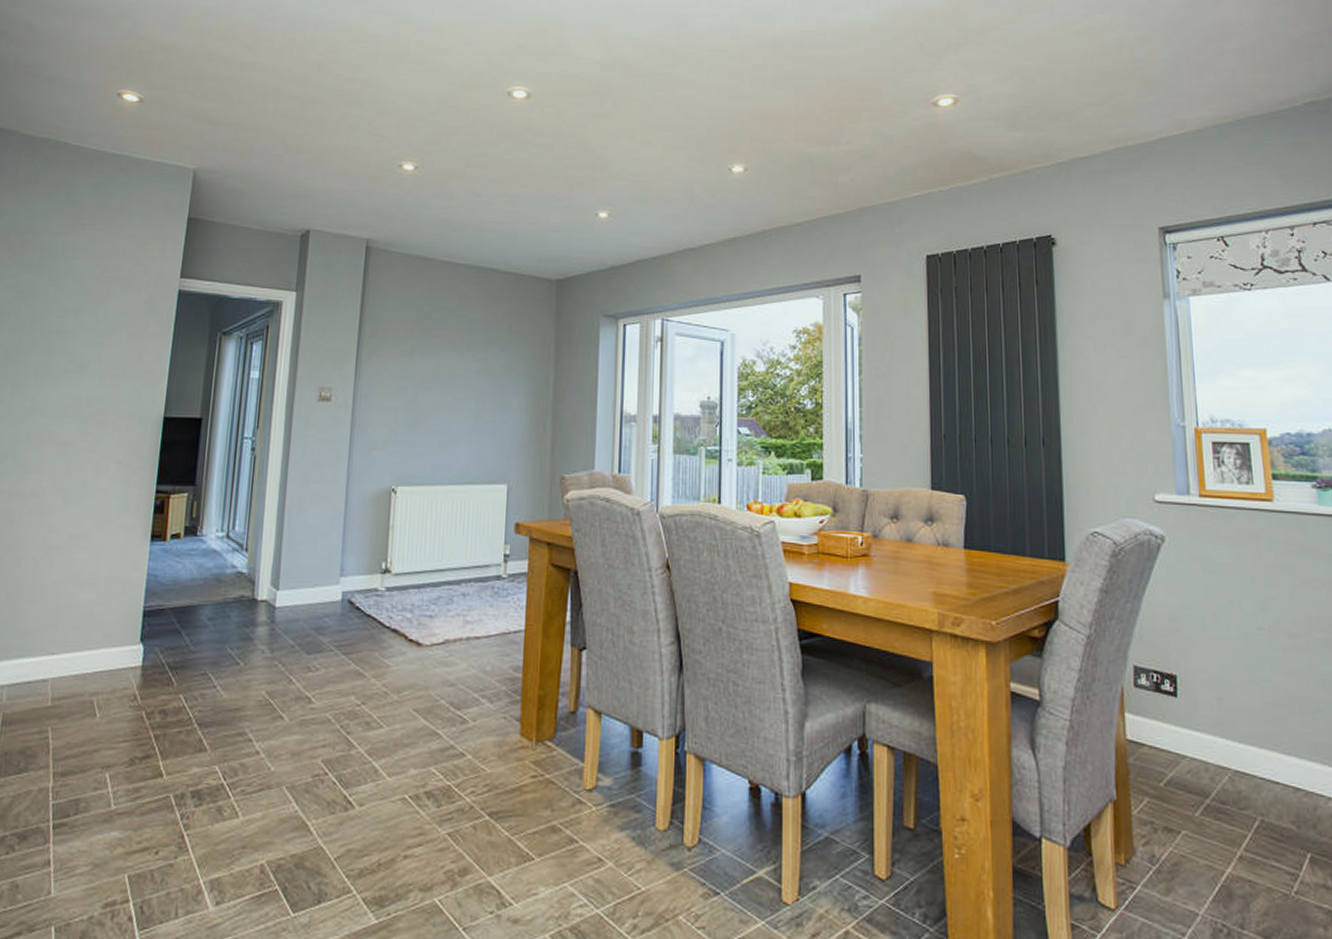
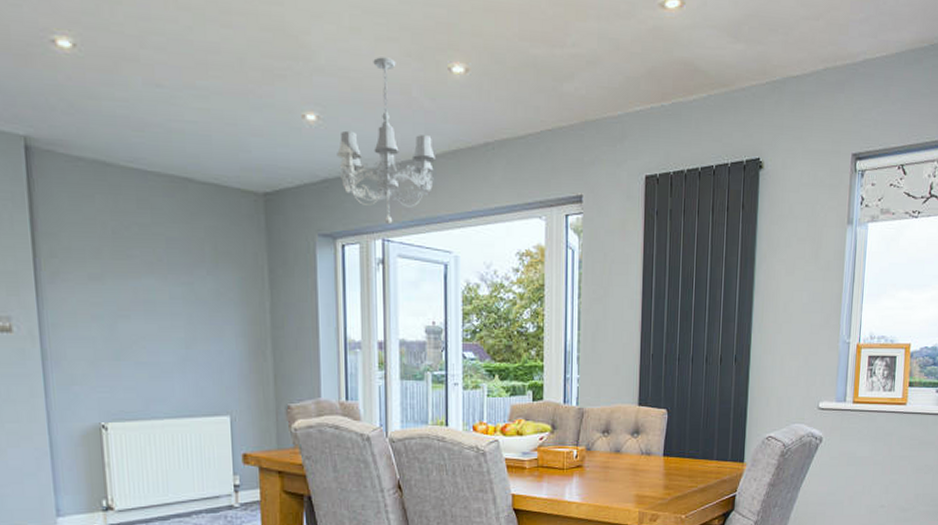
chandelier: none [624,163,716,306] -> present [337,57,437,225]

